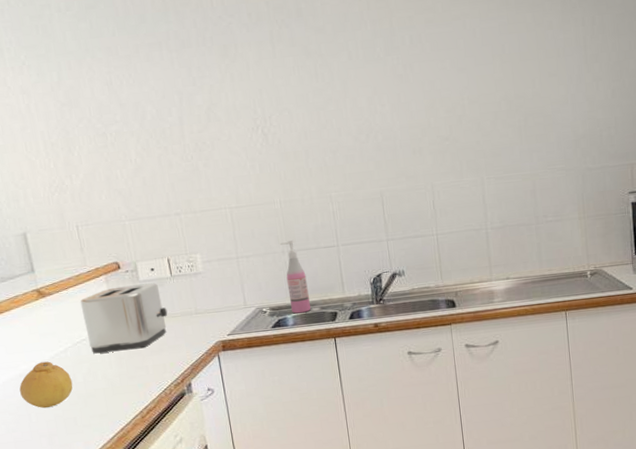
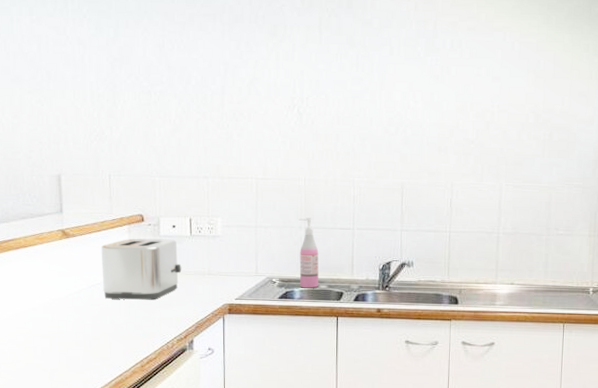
fruit: present [19,361,73,409] -> none [30,299,81,344]

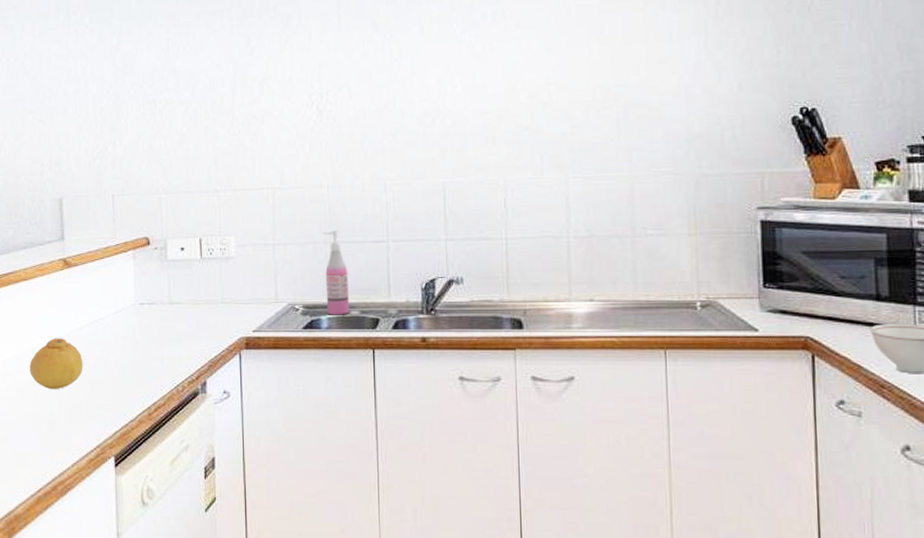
fruit: none [30,299,81,344] -> present [30,338,83,390]
toaster: present [101,238,182,300] -> none [104,264,192,336]

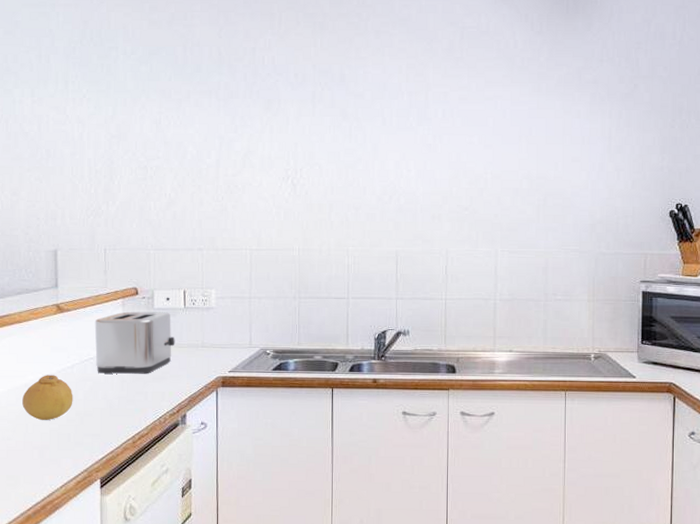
toaster: none [104,264,192,336] -> present [94,311,175,374]
soap dispenser: present [322,231,350,315] -> none [292,288,314,359]

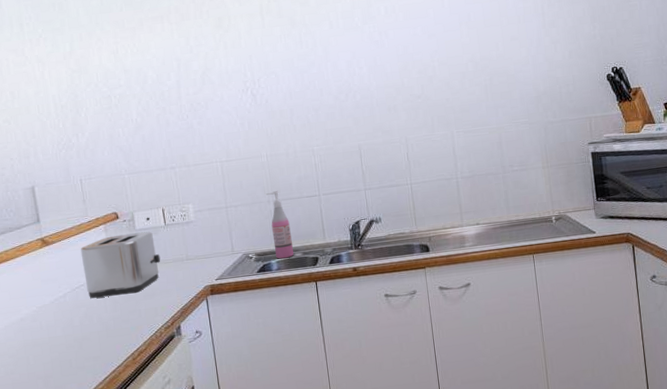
fruit: present [22,375,73,421] -> none [20,306,70,351]
soap dispenser: none [292,288,314,359] -> present [265,191,294,259]

